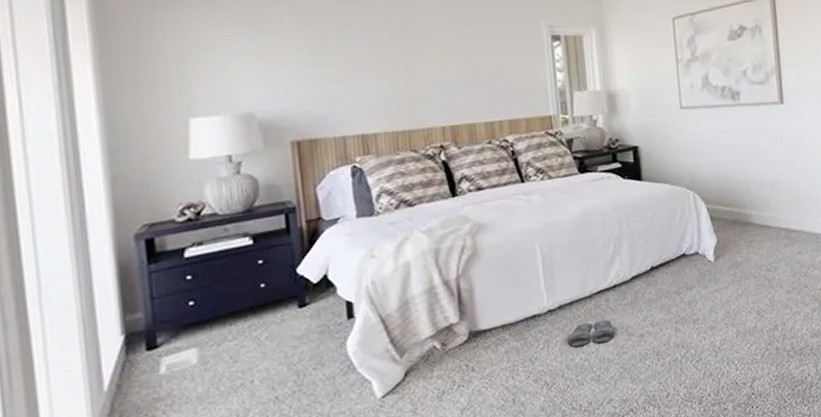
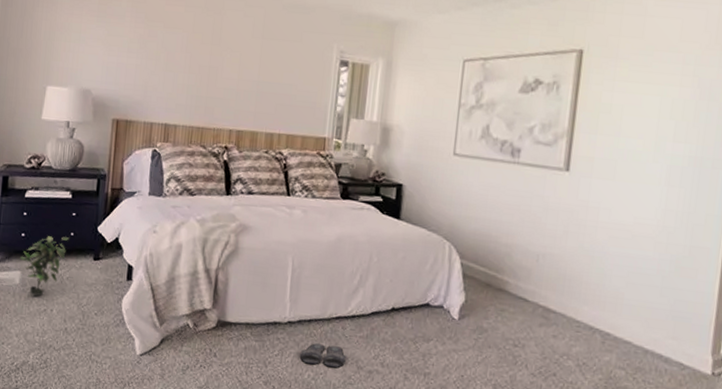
potted plant: none [191,290,260,372] -> present [19,236,70,296]

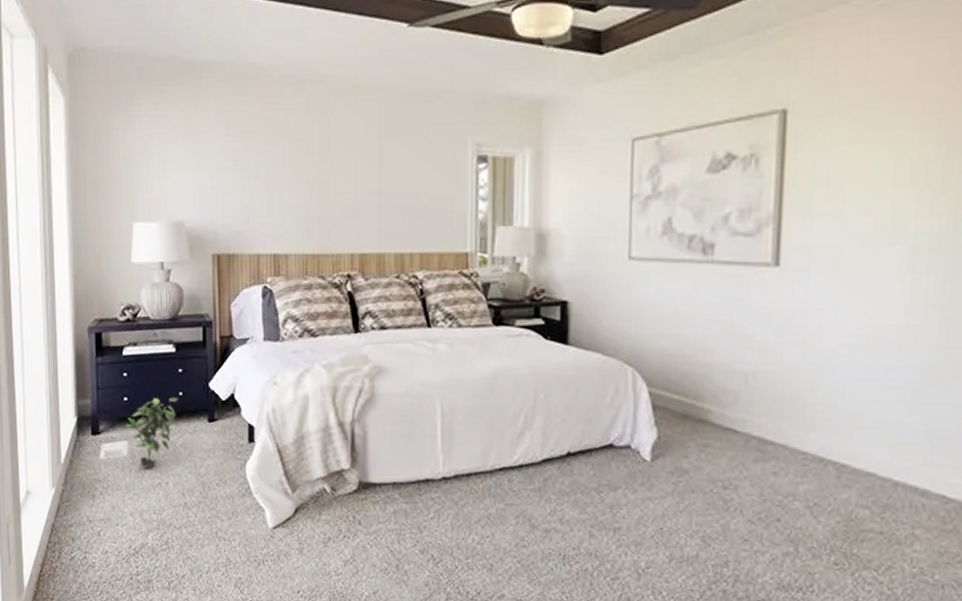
slippers: present [299,343,347,369] -> none [460,501,517,529]

